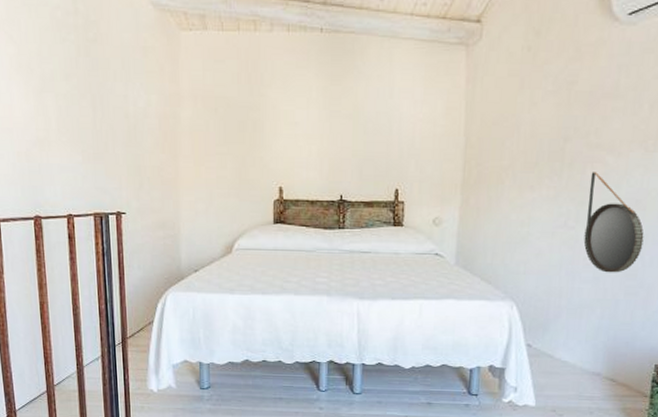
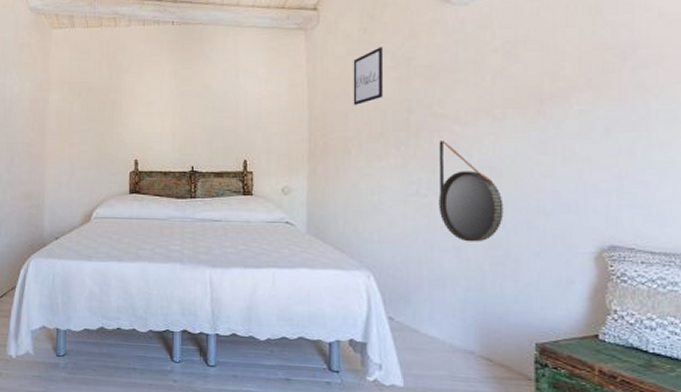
wall art: none [510,68,547,132] -> present [353,47,384,105]

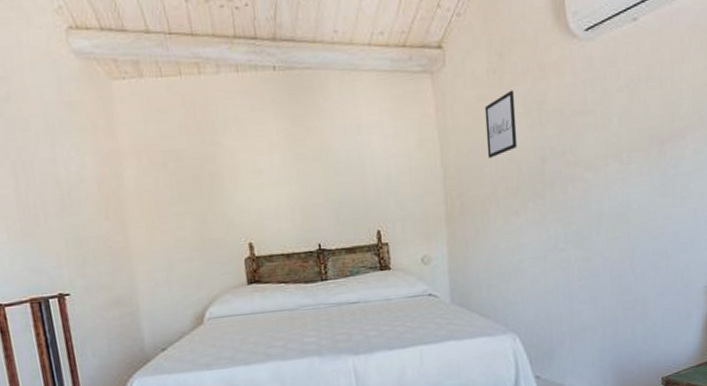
home mirror: present [439,141,503,242] -> none [573,190,633,291]

